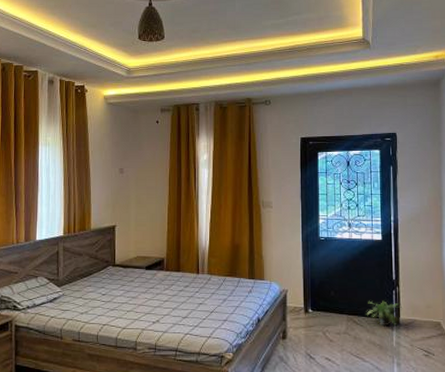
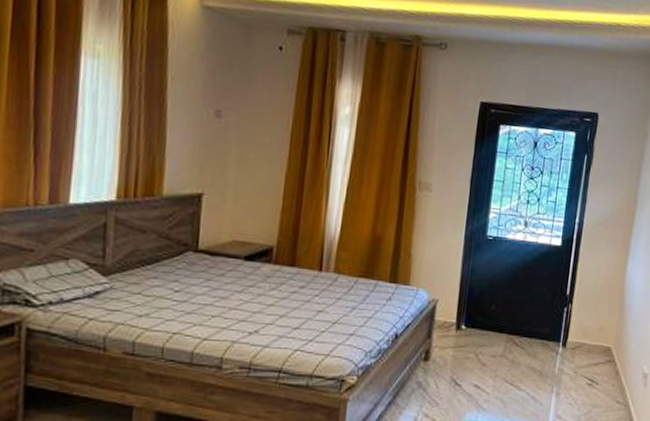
potted plant: present [367,301,402,328] -> none [530,319,572,352]

